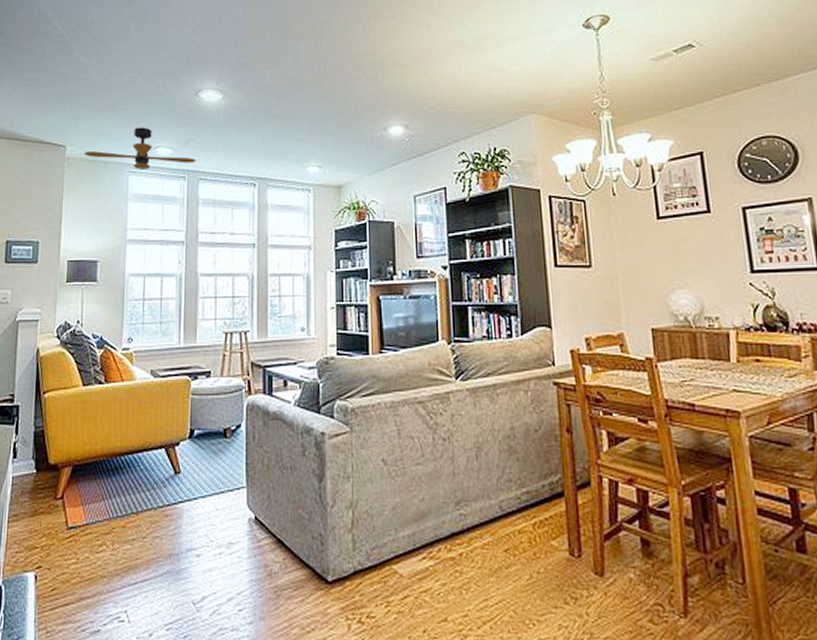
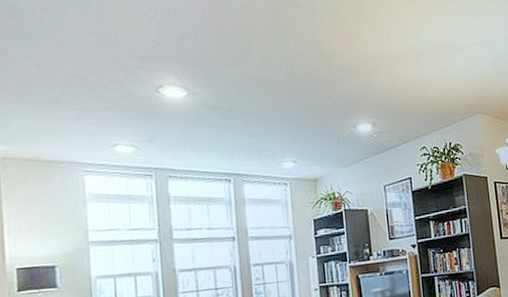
ceiling fan: present [83,127,196,170] -> none [23,124,163,169]

